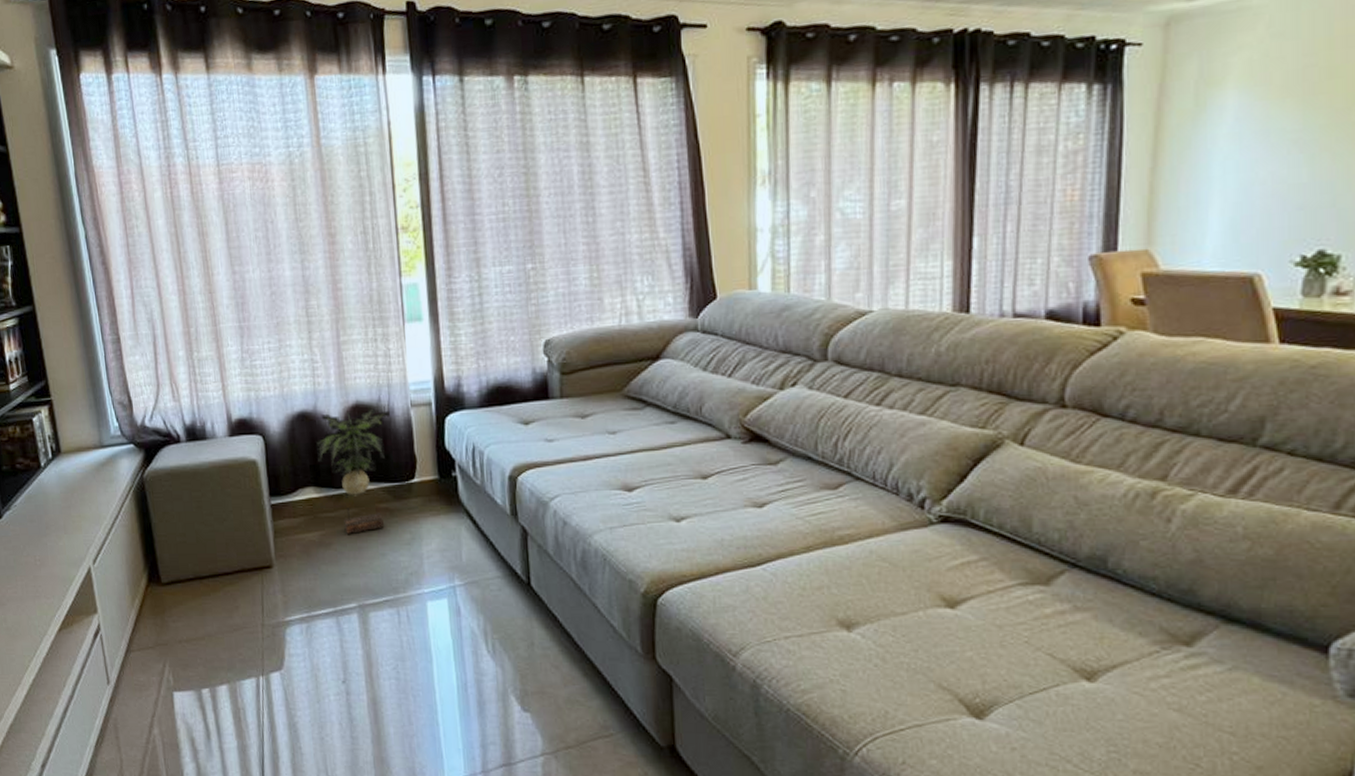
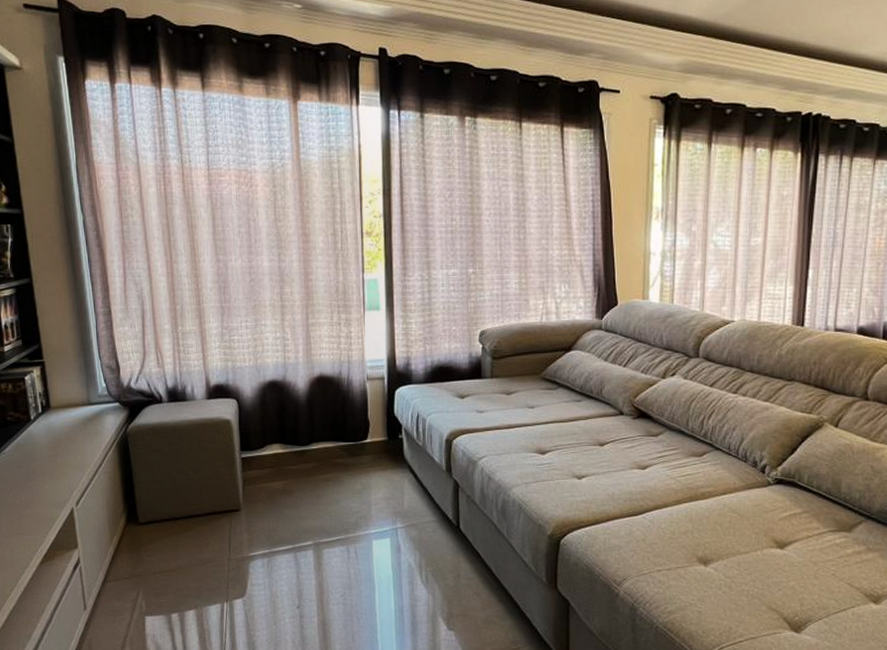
decorative plant: present [315,408,390,534] -> none [283,380,349,484]

